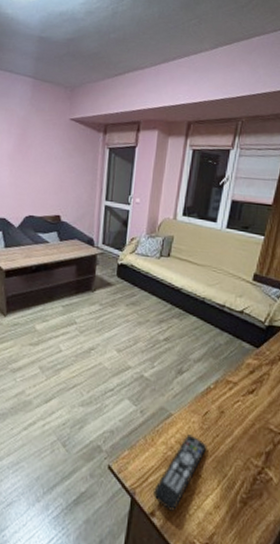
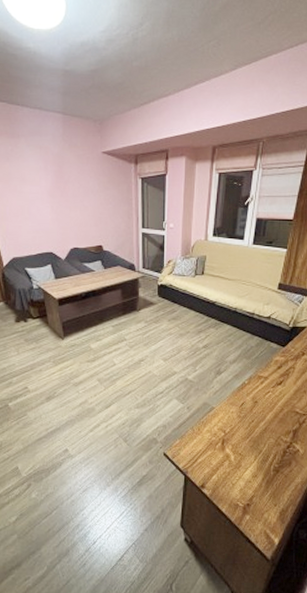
remote control: present [153,434,208,511] -> none [203,422,245,483]

